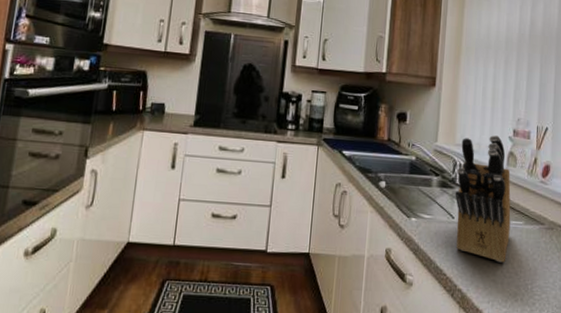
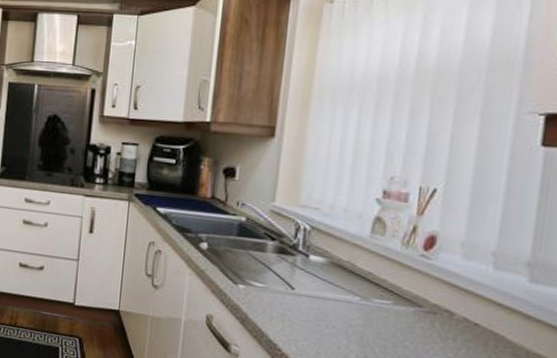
knife block: present [455,135,511,263] -> none [296,196,376,346]

